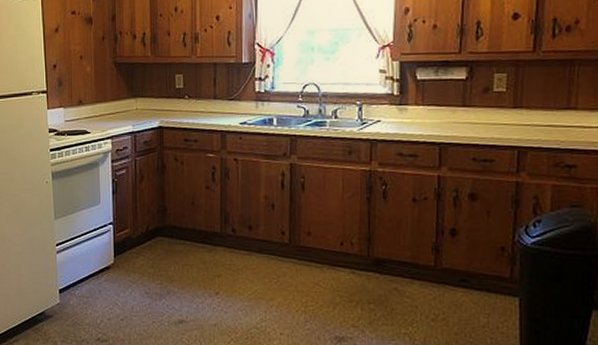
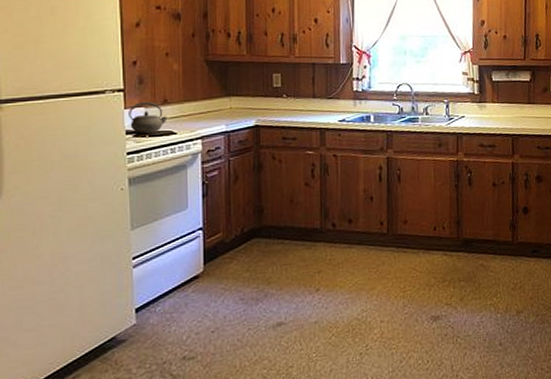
kettle: none [51,102,82,132] -> present [129,102,168,134]

